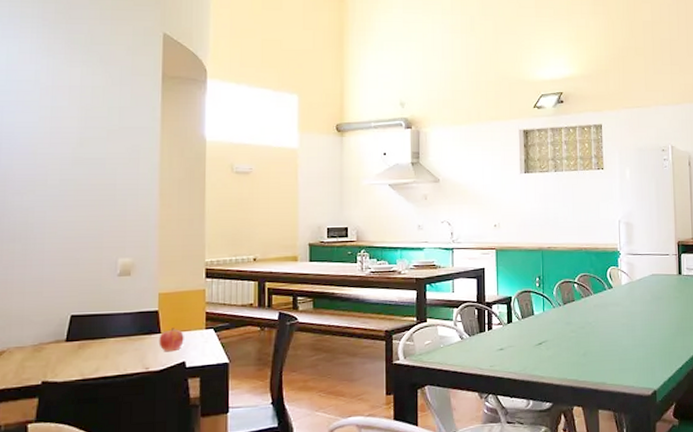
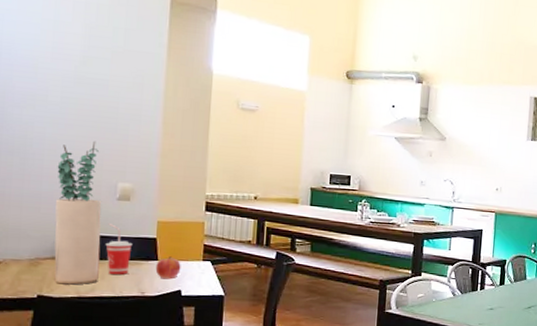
vase: none [57,219,103,368] -> present [54,140,102,285]
beverage cup: none [108,299,135,353] -> present [105,222,133,275]

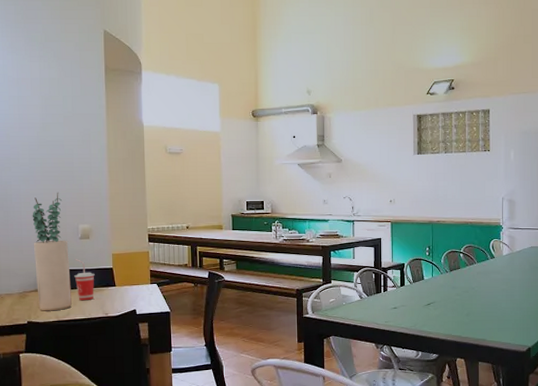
fruit: present [155,256,181,279] -> none [114,282,134,301]

